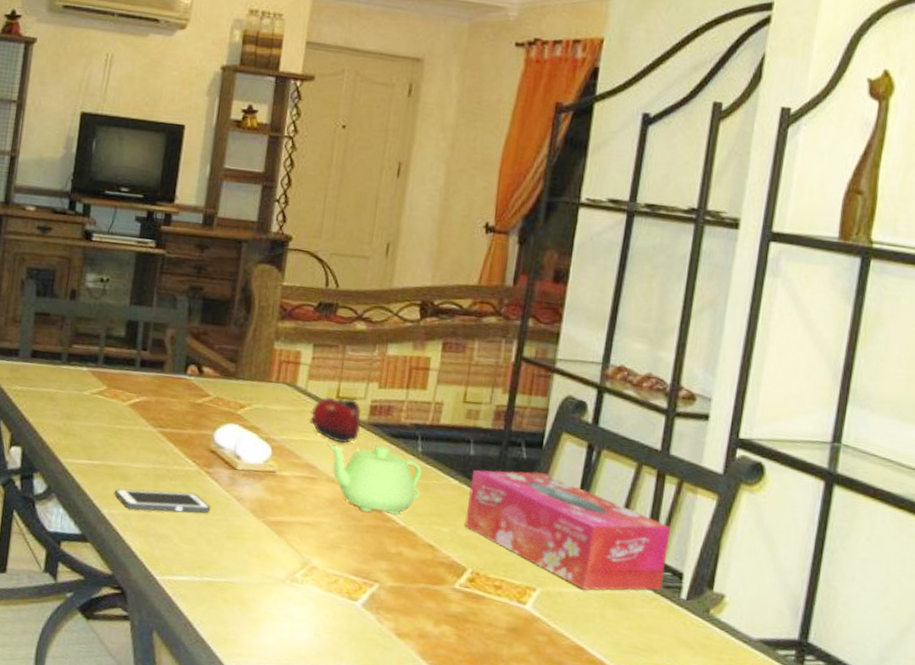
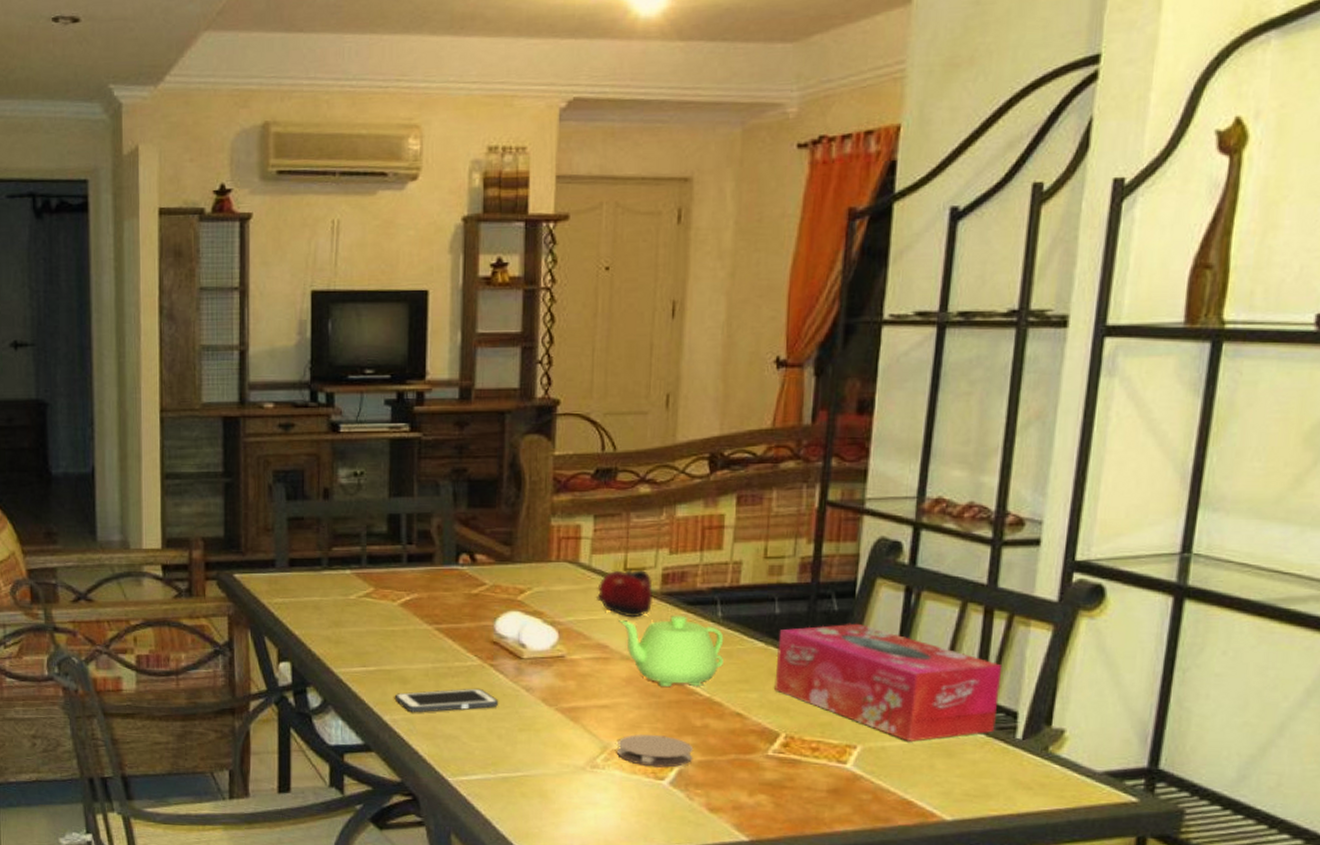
coaster: none [316,554,387,590] -> present [617,733,694,768]

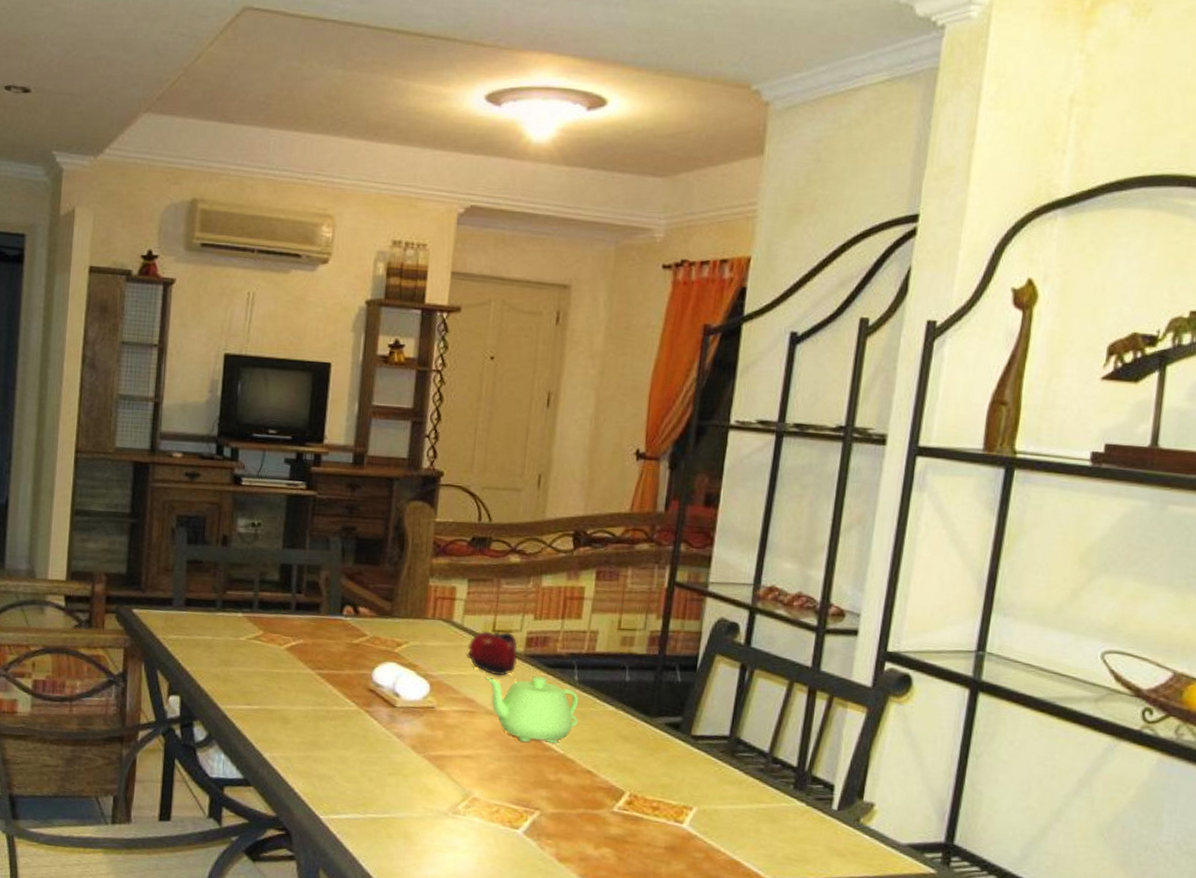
cell phone: present [396,688,499,713] -> none [276,731,372,752]
coaster: present [617,733,694,768] -> none [477,784,547,818]
tissue box: present [774,623,1003,741] -> none [622,694,823,807]

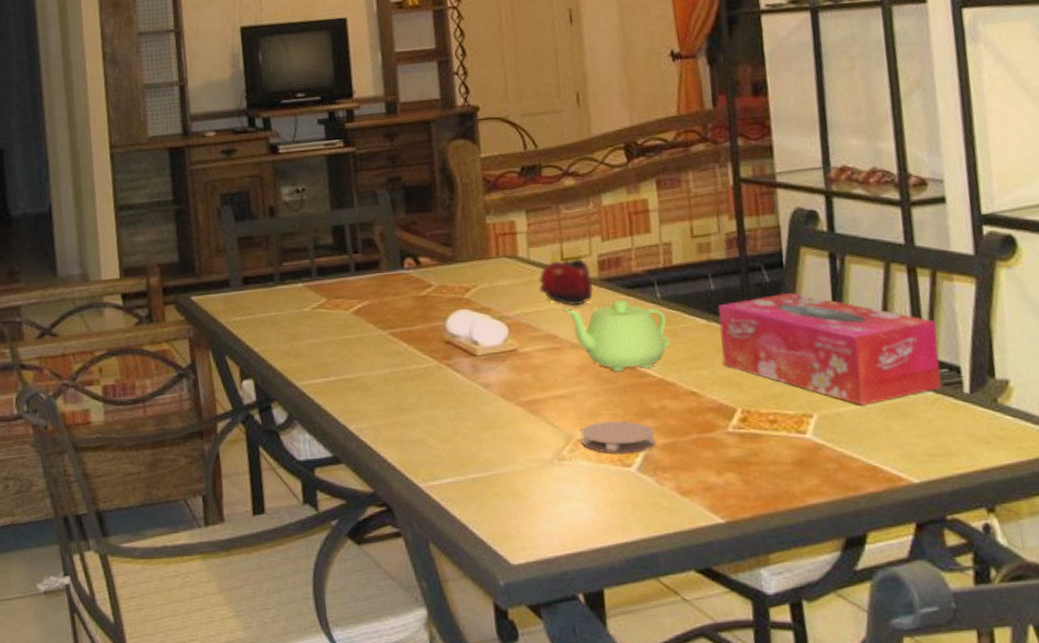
coaster: none [477,784,547,818] -> present [580,421,656,455]
tissue box: none [622,694,823,807] -> present [718,292,942,405]

